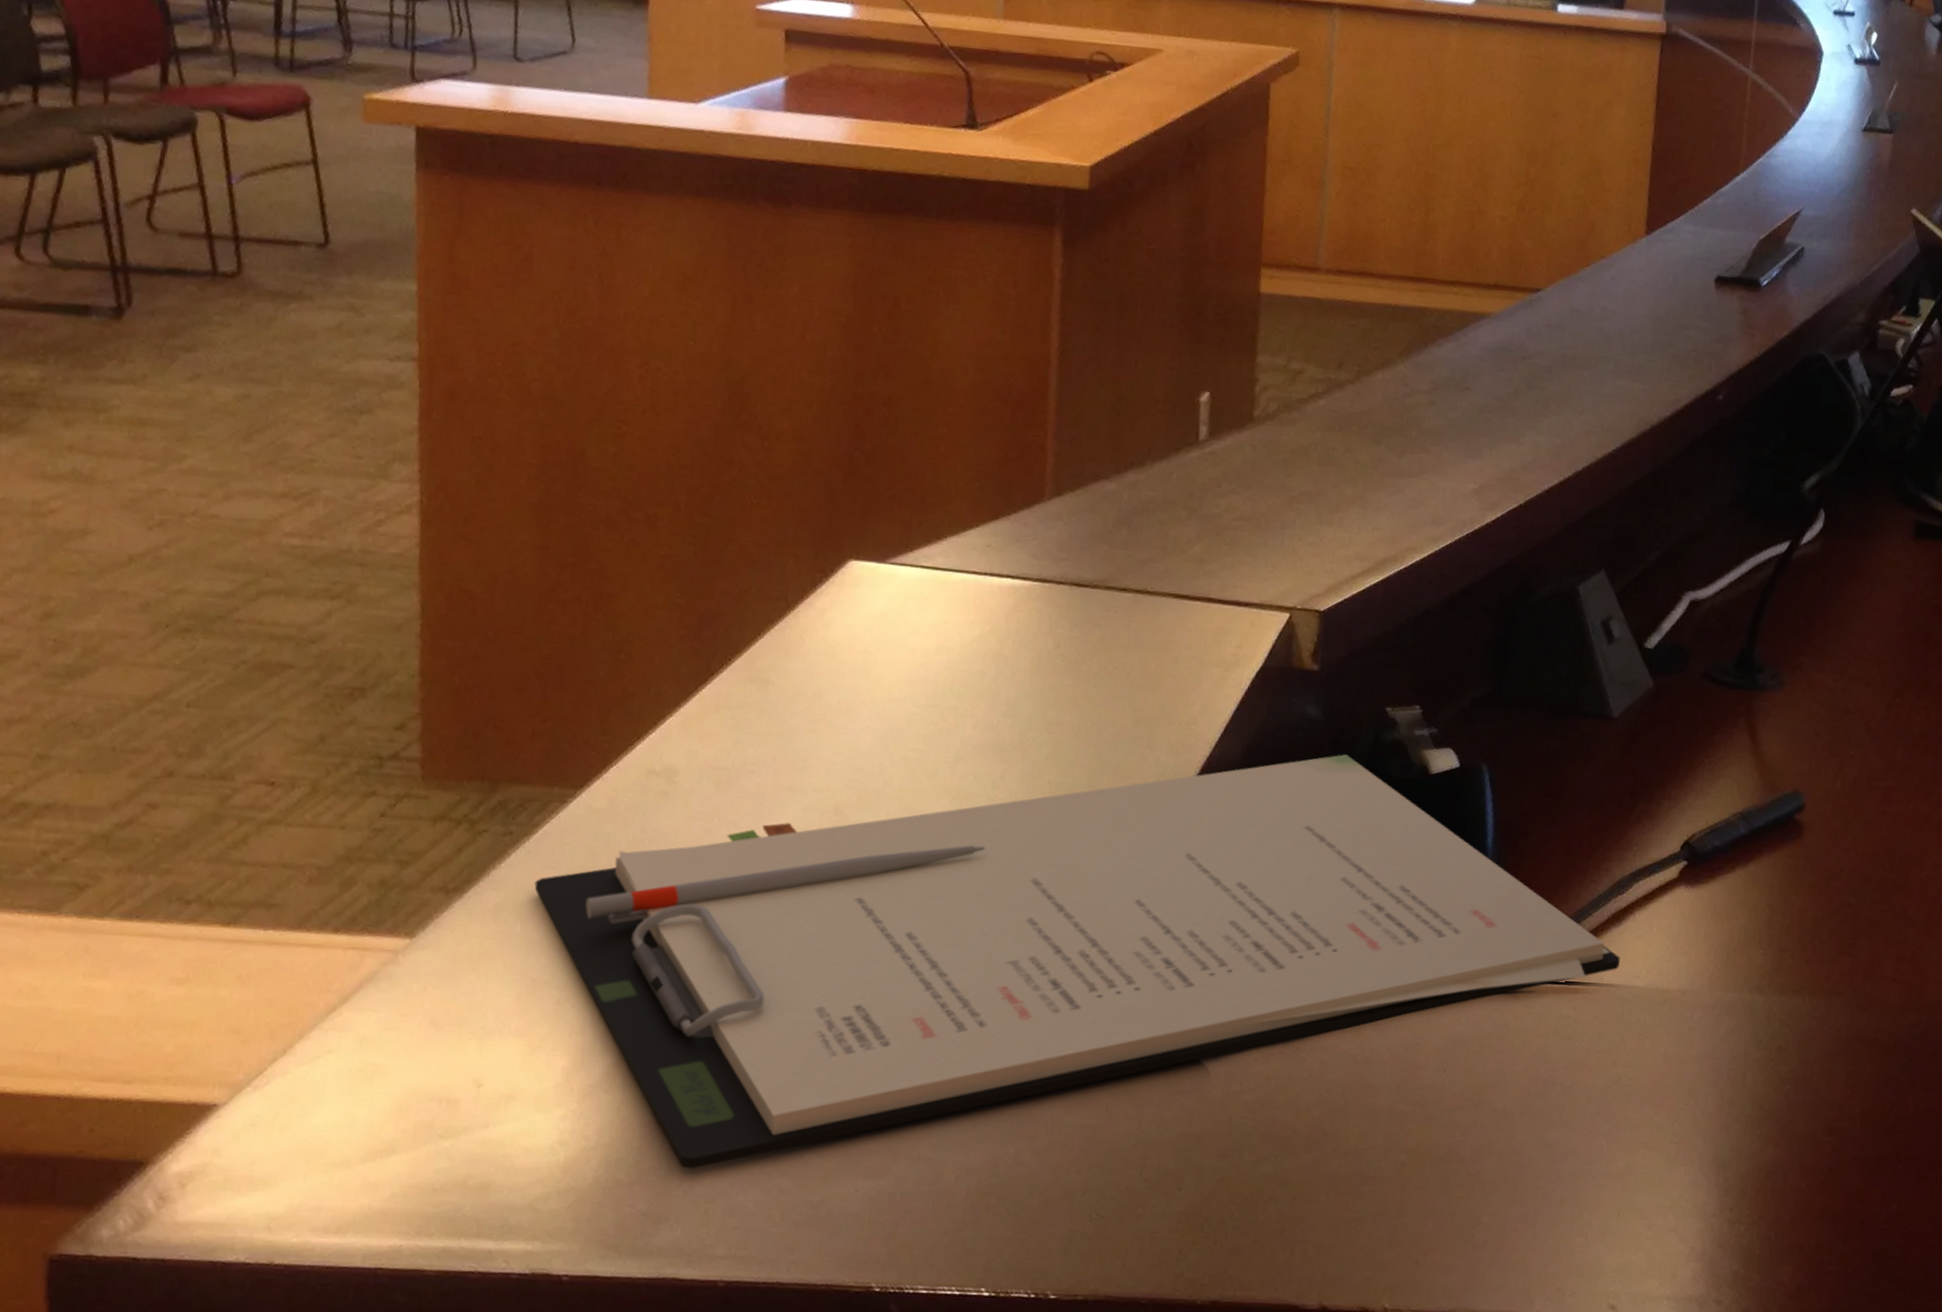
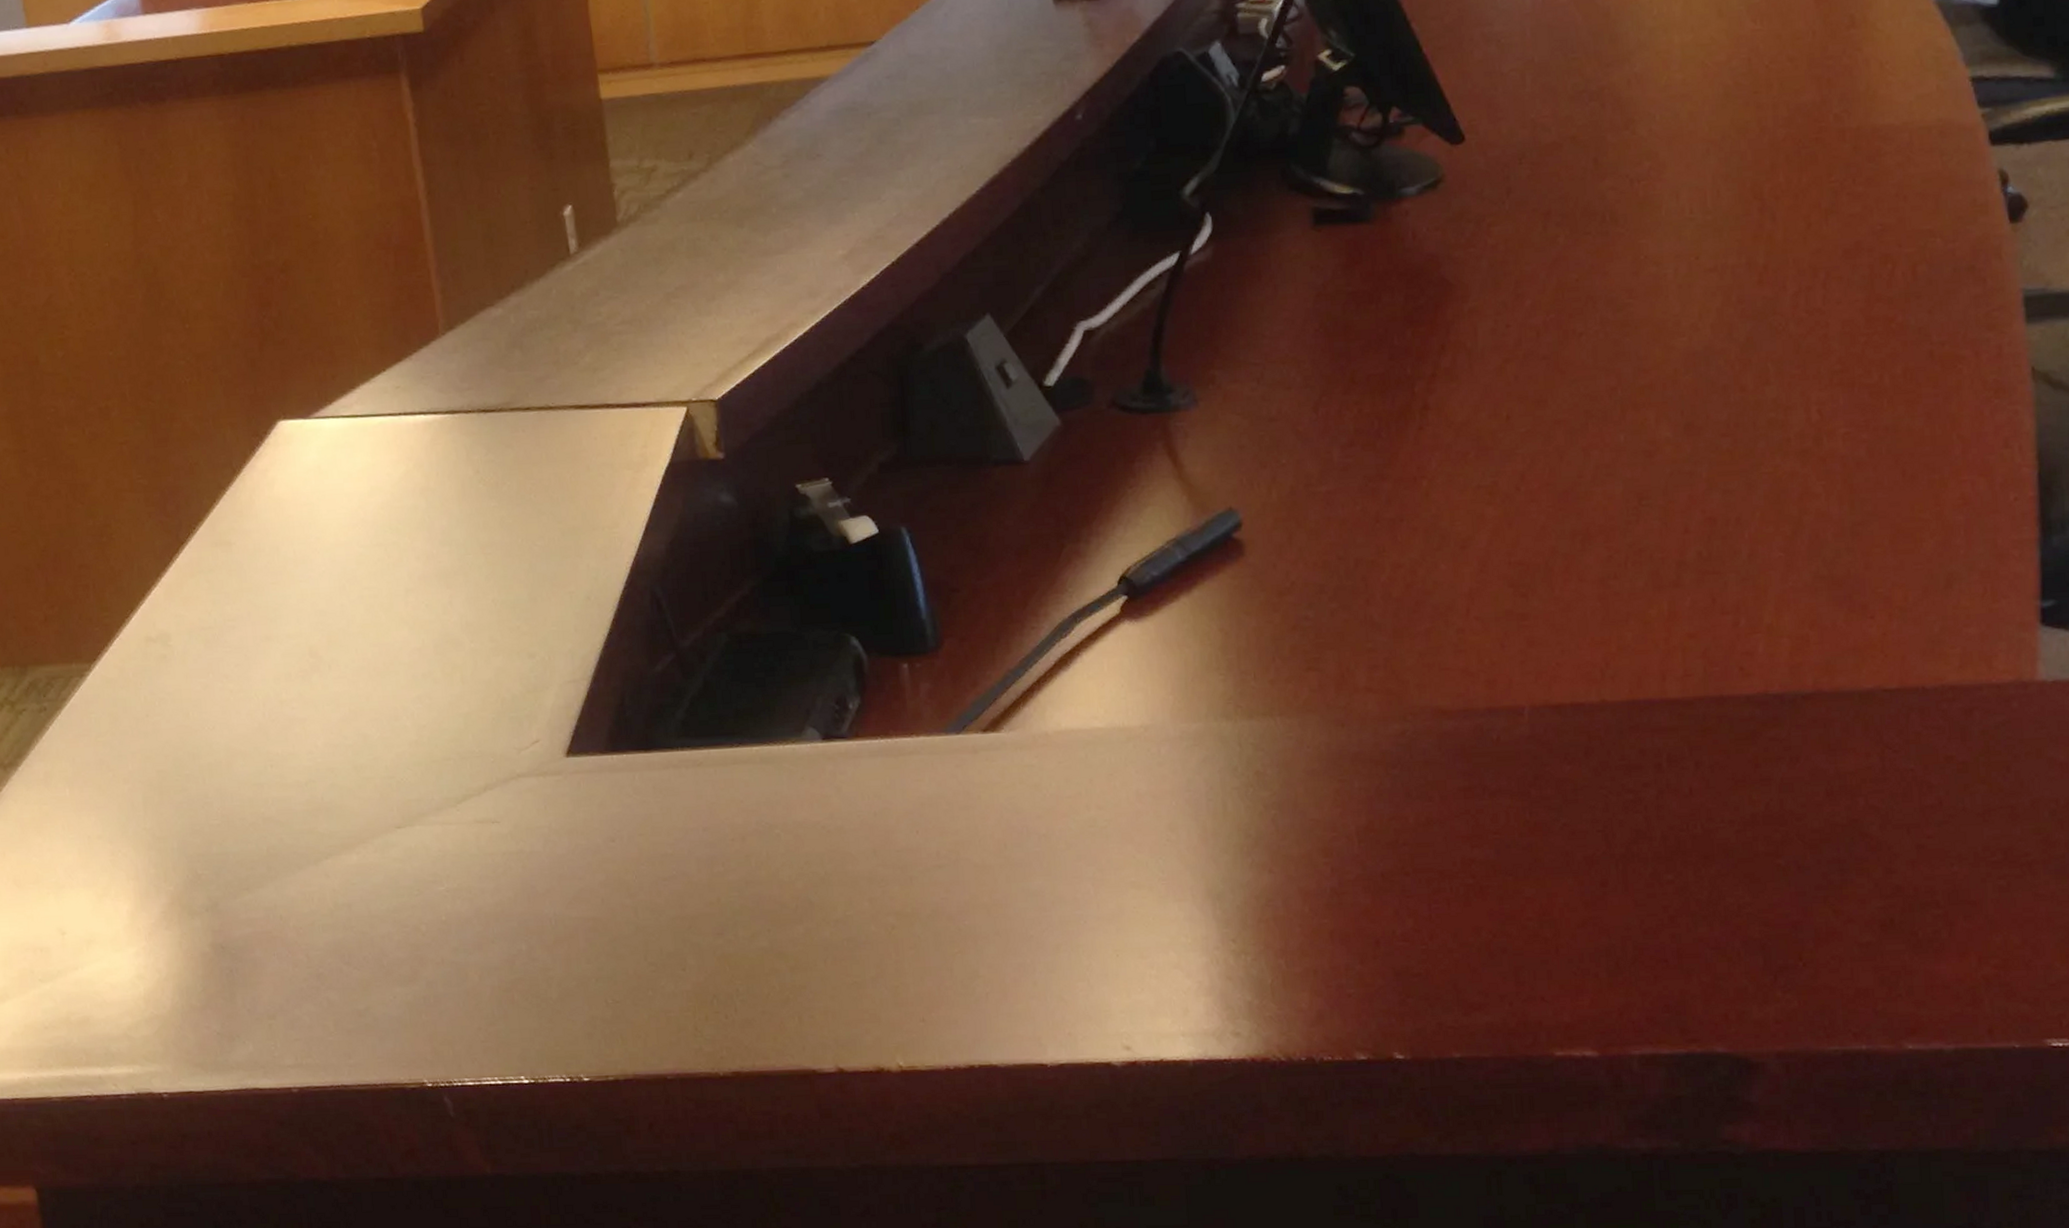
clipboard: present [534,754,1620,1169] -> none [73,536,1075,991]

